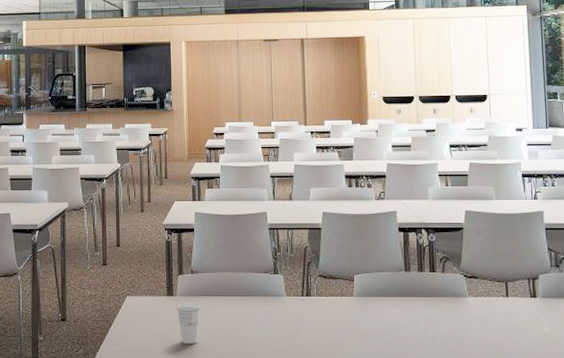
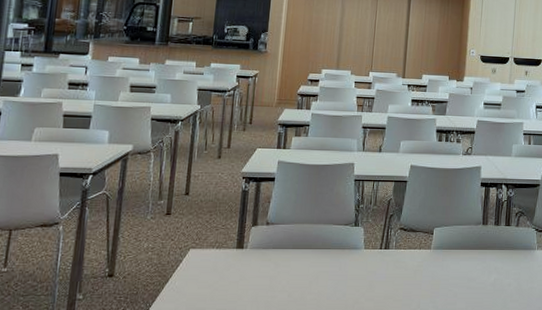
cup: present [176,303,201,345] -> none [245,256,273,301]

